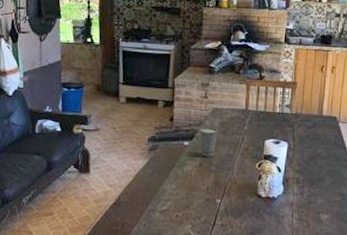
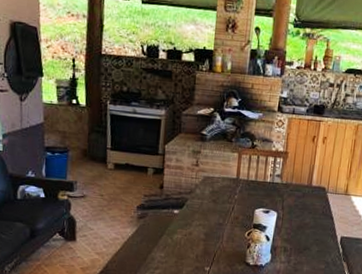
cup: present [199,127,219,157] -> none [190,195,209,226]

